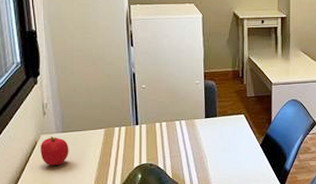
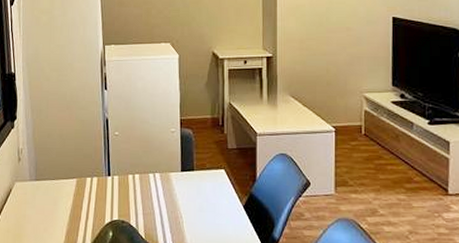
fruit: present [40,136,69,165] -> none [14,184,42,216]

